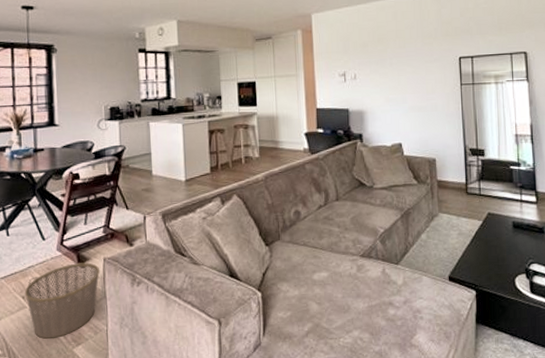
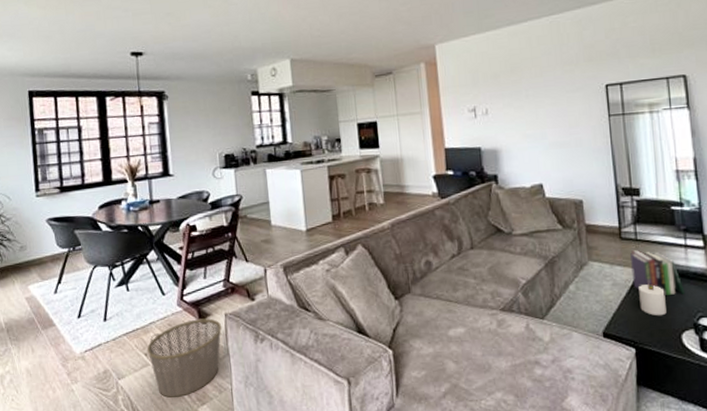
books: none [475,204,520,244] -> present [630,250,686,295]
candle: none [480,233,503,263] -> present [639,283,667,316]

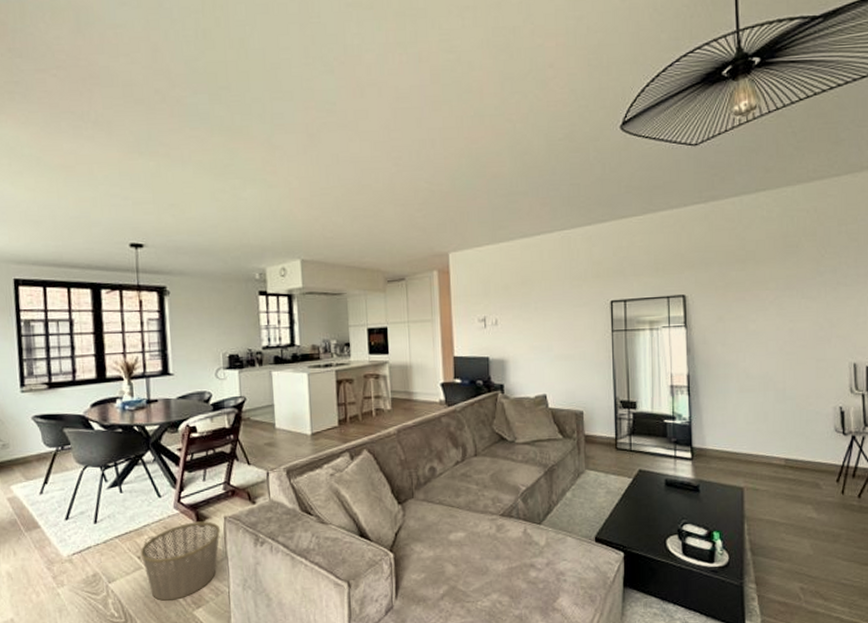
books: present [630,250,686,295] -> none [625,460,672,503]
candle: present [639,283,667,316] -> none [630,491,654,523]

